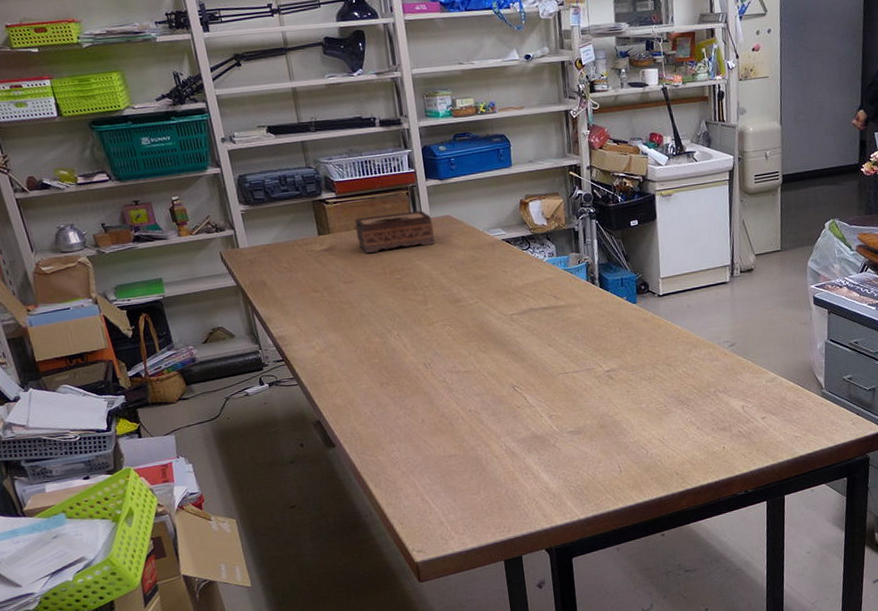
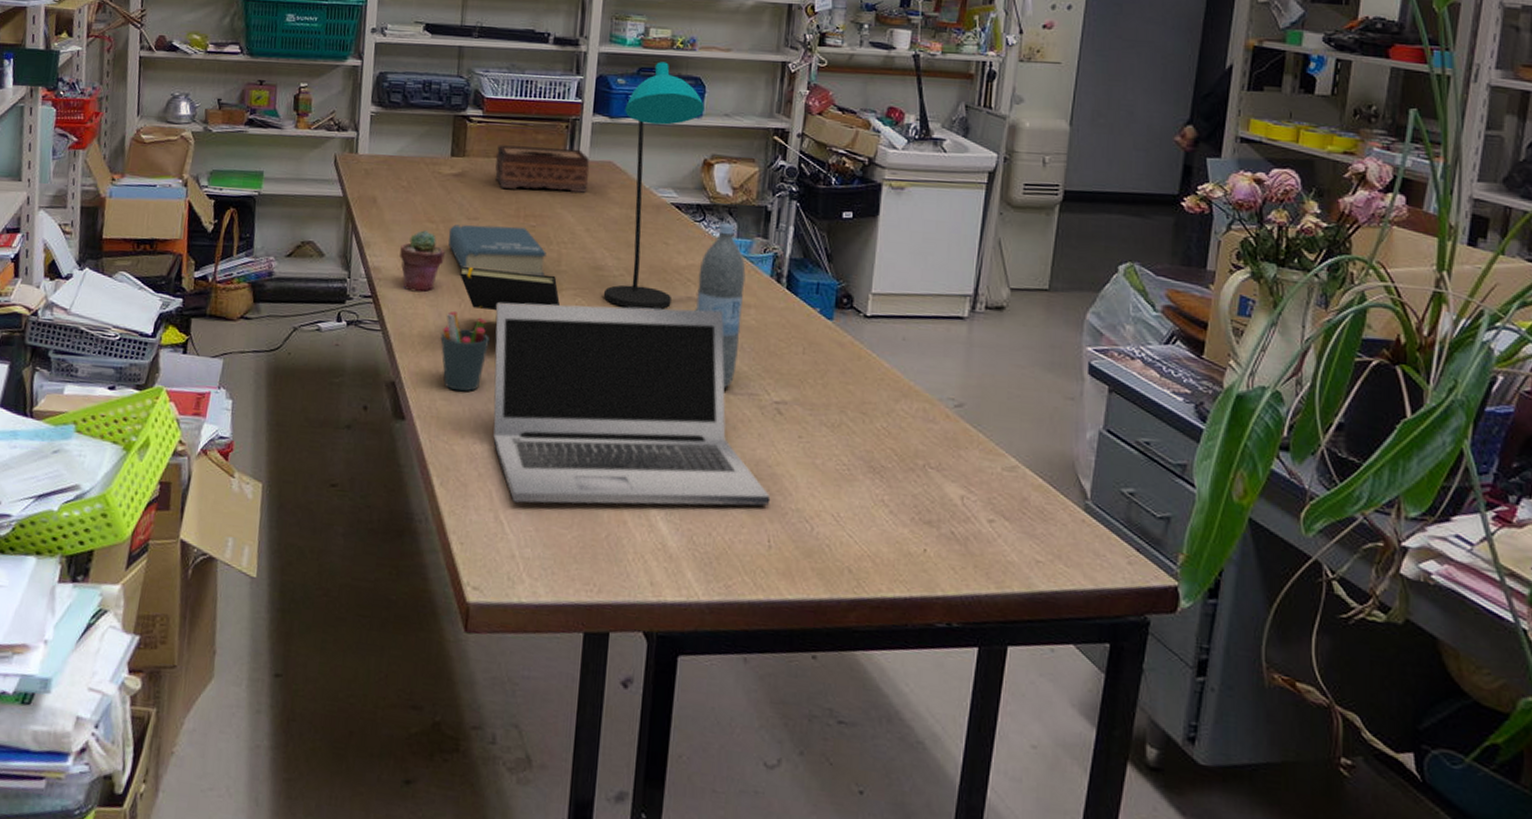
potted succulent: none [296,299,335,350] -> present [399,230,445,293]
book: none [332,281,417,322] -> present [448,224,546,276]
pen holder: none [347,357,387,417] -> present [440,311,490,392]
notepad: none [349,313,434,352] -> present [459,266,560,311]
laptop: none [384,314,616,486] -> present [493,303,771,506]
desk lamp: none [450,126,518,327] -> present [604,62,704,310]
water bottle: none [533,246,575,370] -> present [696,223,746,389]

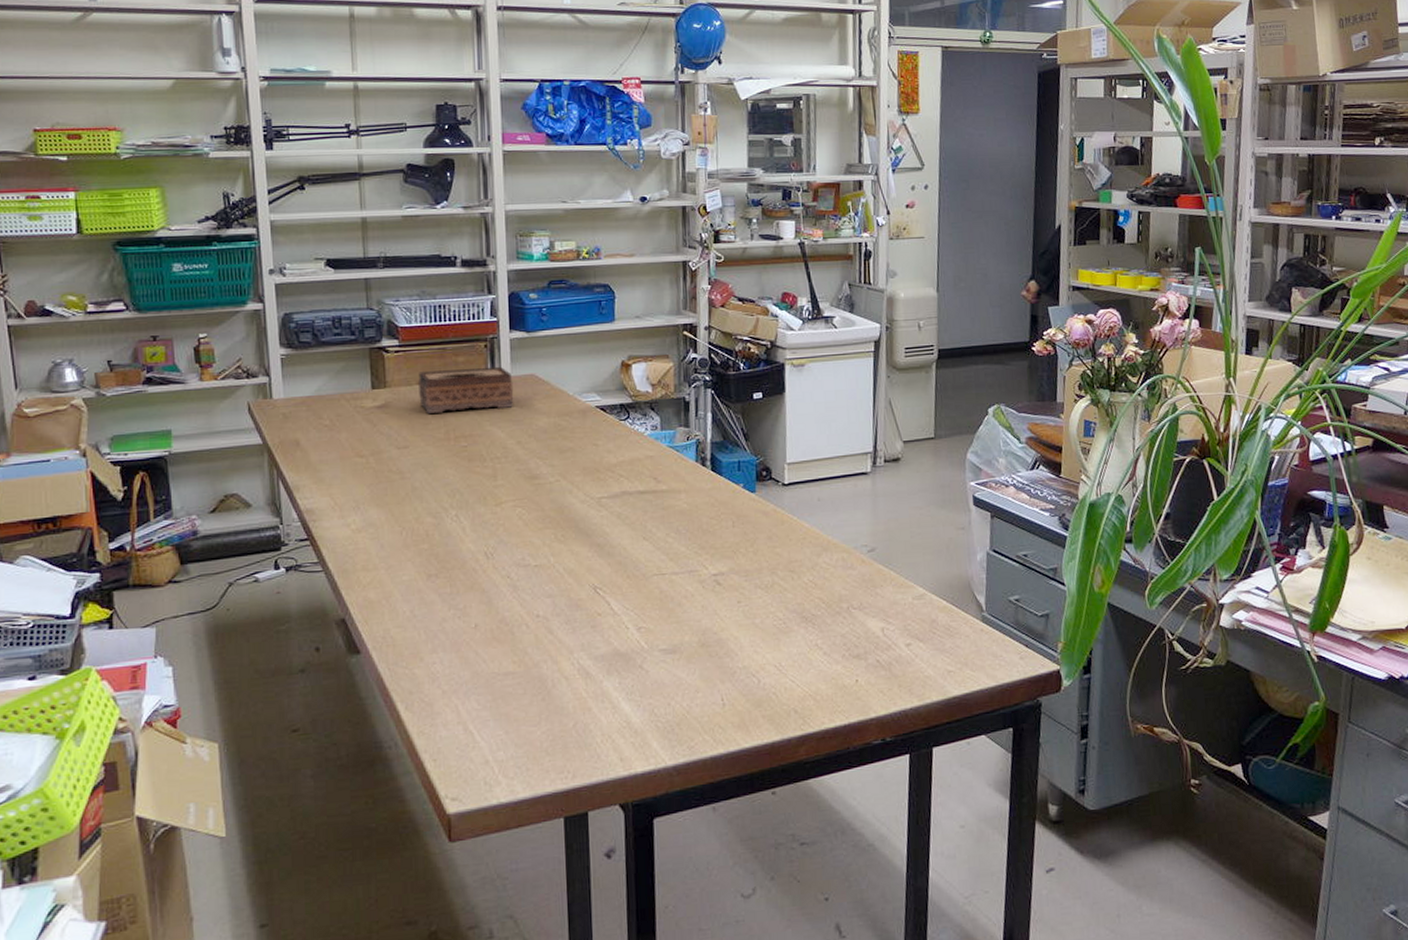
potted succulent: present [399,230,445,293] -> none [332,466,379,528]
pen holder: present [440,311,490,392] -> none [386,541,436,617]
book: present [448,224,546,276] -> none [379,449,482,497]
notepad: present [459,266,560,311] -> none [397,490,501,535]
laptop: present [493,303,771,506] -> none [437,500,720,711]
desk lamp: present [604,62,704,310] -> none [540,273,616,511]
water bottle: present [696,223,746,389] -> none [629,418,675,571]

